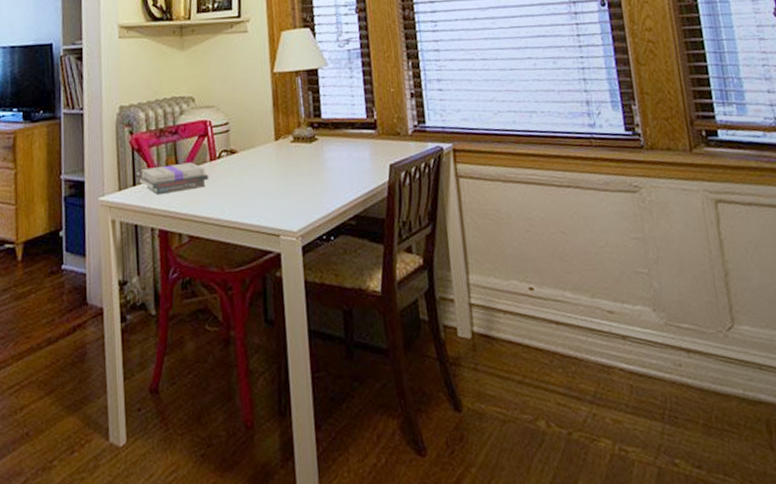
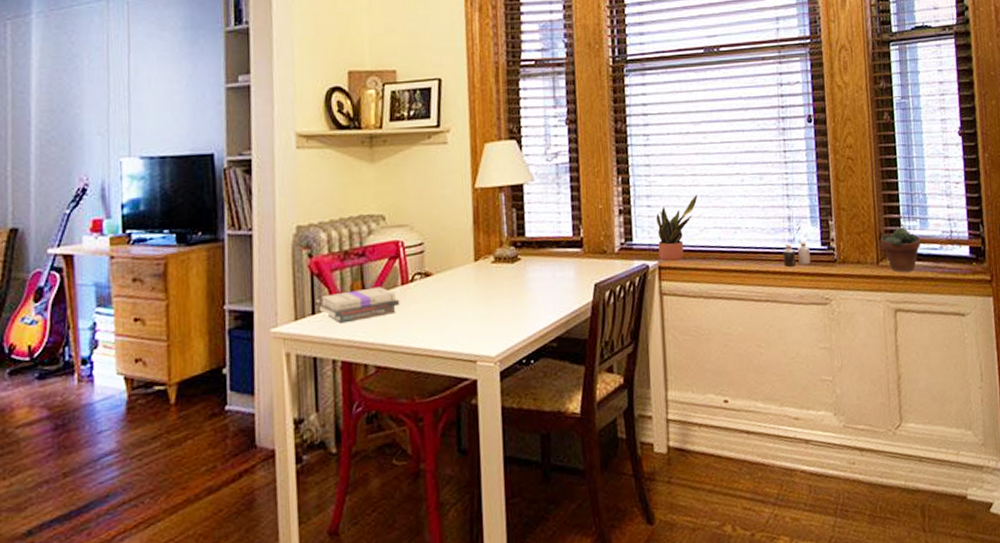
potted plant: none [448,79,490,144] -> present [656,195,698,261]
candle: none [582,126,615,153] -> present [782,241,811,268]
succulent plant: none [692,97,740,162] -> present [881,213,921,273]

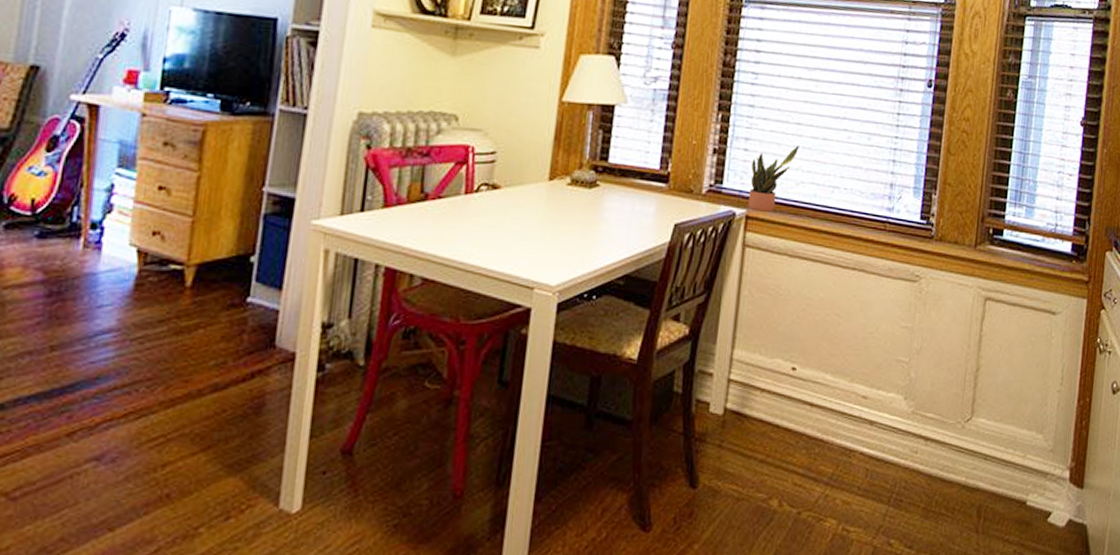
books: present [319,286,400,324] -> none [369,191,460,226]
candle: present [782,241,811,268] -> none [877,211,908,238]
succulent plant: present [881,213,921,273] -> none [982,197,1023,261]

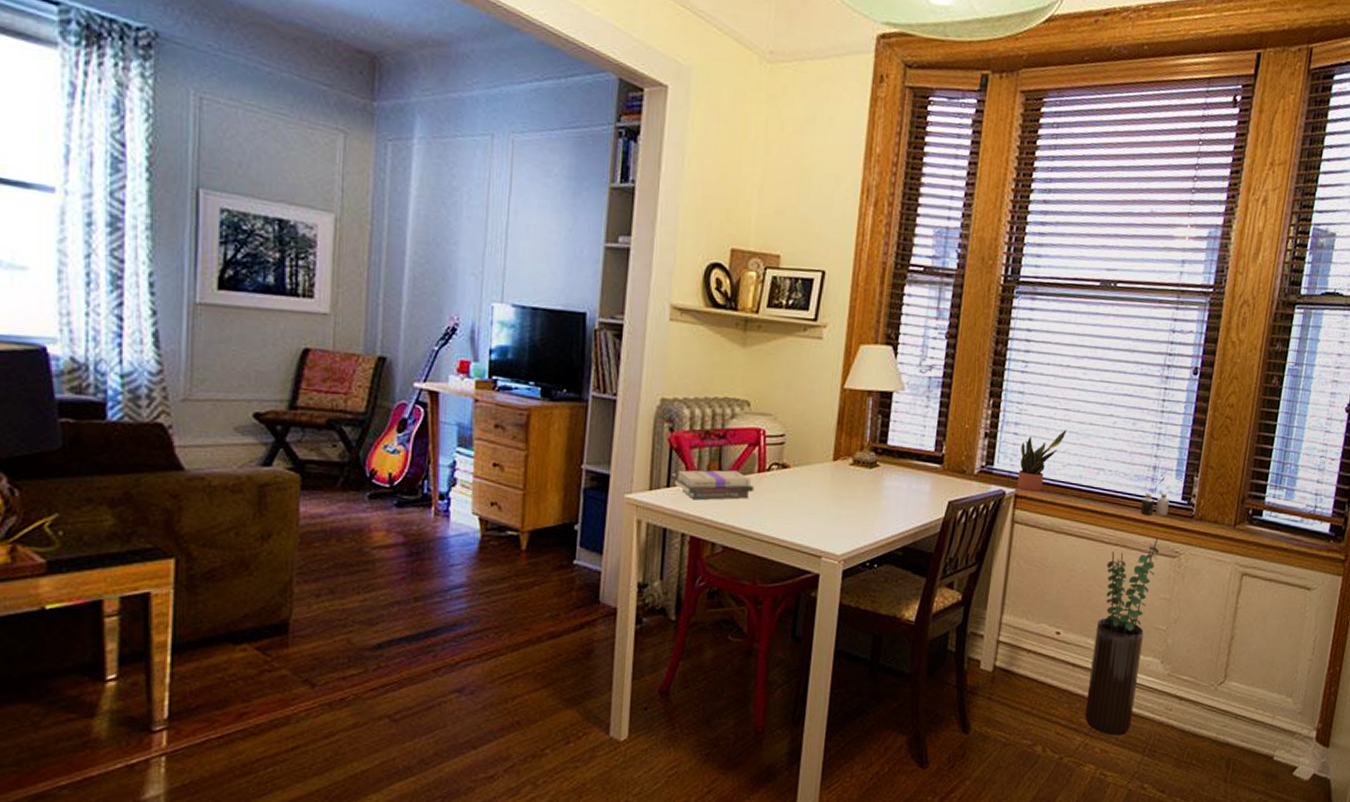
books: none [369,191,460,226] -> present [674,470,754,501]
vase: none [824,260,899,484] -> present [1084,537,1160,736]
candle: none [877,211,908,238] -> present [1140,492,1170,517]

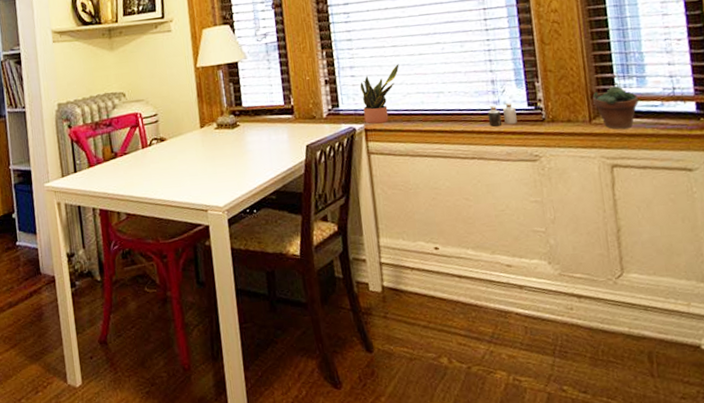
books: present [674,470,754,501] -> none [79,150,142,180]
vase: present [1084,537,1160,736] -> none [468,145,534,341]
succulent plant: none [1242,480,1283,540] -> present [592,72,639,130]

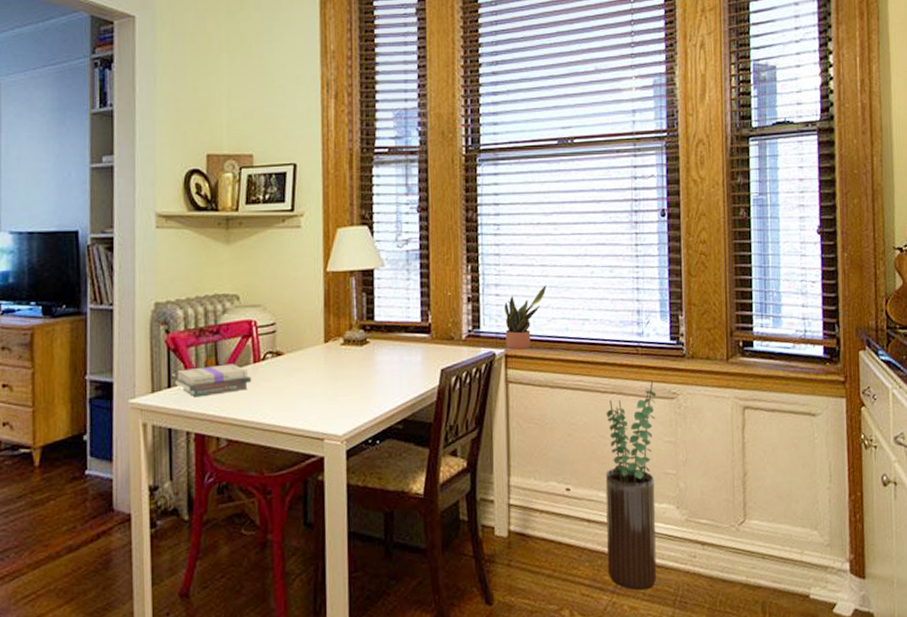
books: none [79,150,142,180] -> present [175,364,252,398]
vase: none [468,145,534,341] -> present [605,381,657,591]
candle: present [487,102,517,128] -> none [630,335,659,361]
succulent plant: present [592,72,639,130] -> none [732,310,773,371]

